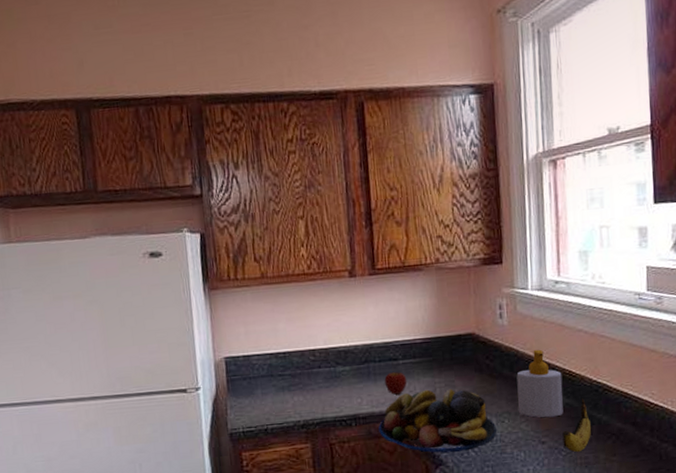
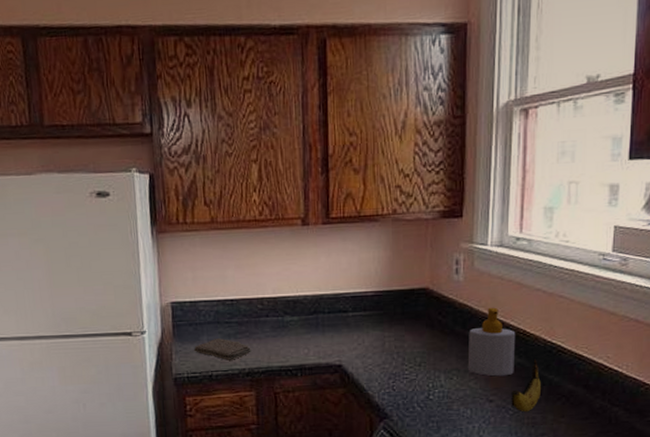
washcloth: none [249,390,305,413] -> present [194,337,251,360]
fruit bowl: present [378,388,496,453] -> none [324,343,444,407]
apple: present [384,372,407,395] -> none [332,324,356,347]

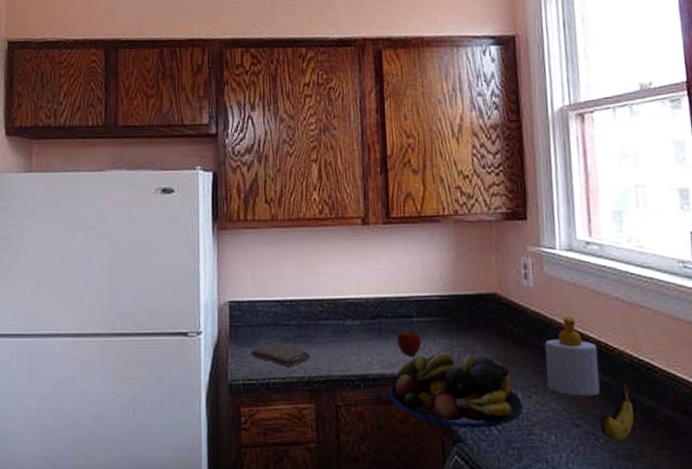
fruit bowl: none [324,343,444,407] -> present [389,353,523,429]
apple: none [332,324,356,347] -> present [397,331,422,356]

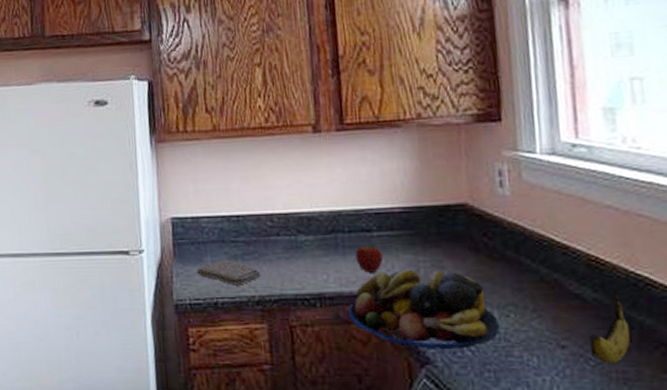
soap bottle: present [544,316,600,397] -> none [524,227,590,315]

